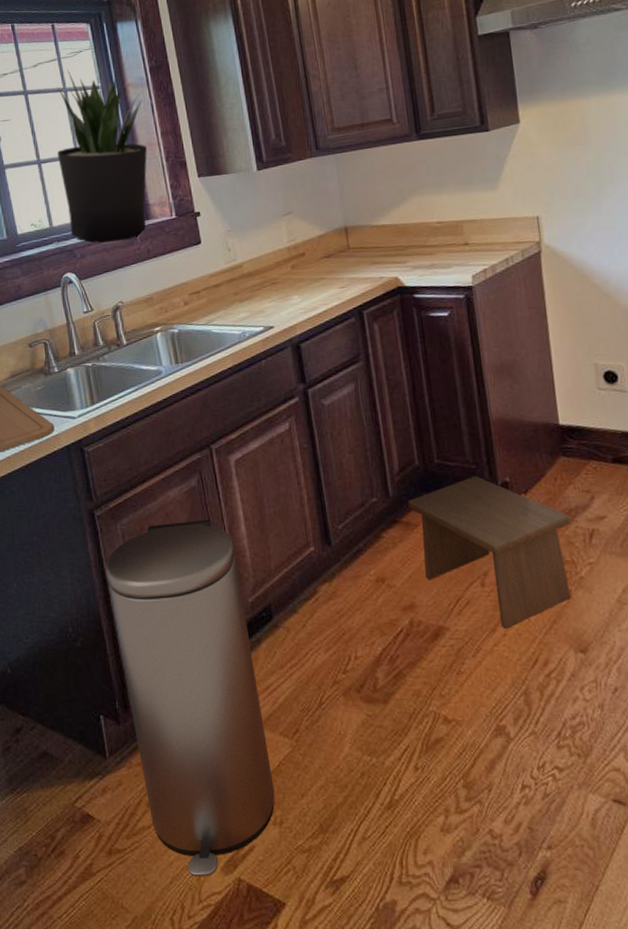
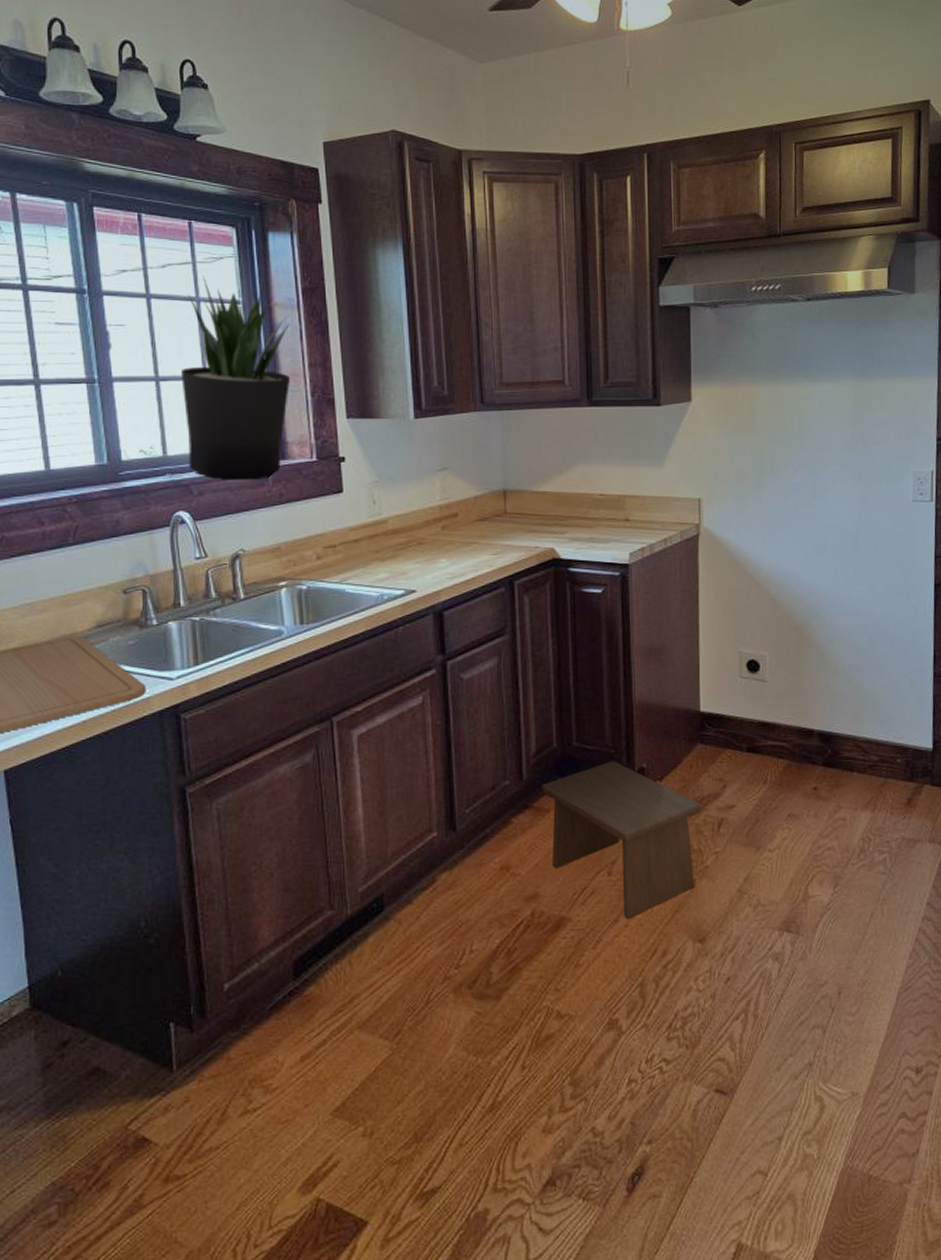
pedal bin: present [105,519,275,877] -> none [193,799,368,1201]

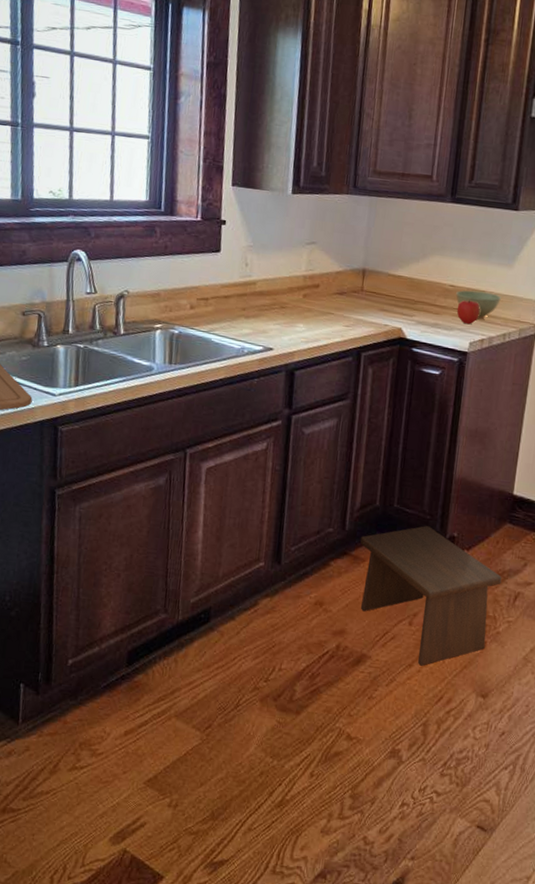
planter: present [181,276,291,480] -> none [89,41,192,230]
bowl: none [607,497,656,527] -> present [456,290,501,320]
fruit: none [610,506,636,534] -> present [456,299,480,325]

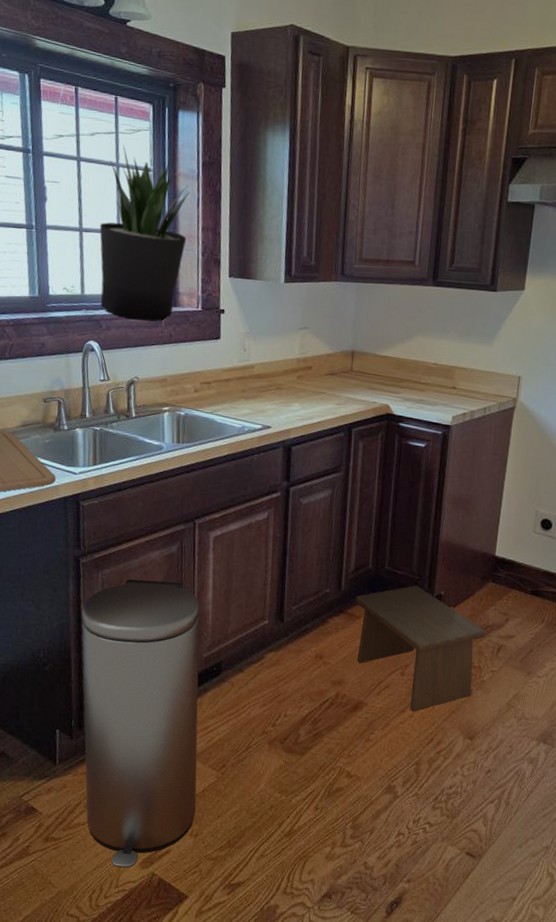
pedal bin: none [51,514,189,845] -> present [81,579,200,869]
planter: none [89,41,192,230] -> present [100,145,190,321]
bowl: present [456,290,501,320] -> none [439,368,481,395]
fruit: present [456,299,480,325] -> none [440,376,462,400]

